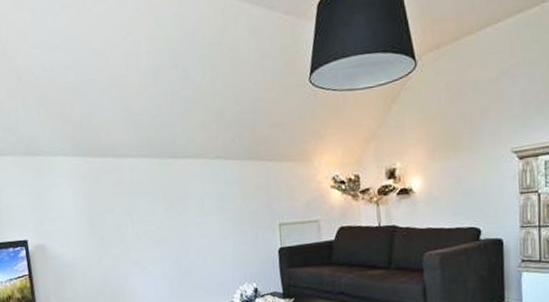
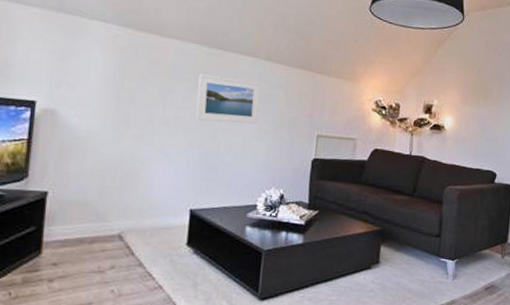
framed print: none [156,182,220,231] -> present [196,73,261,125]

